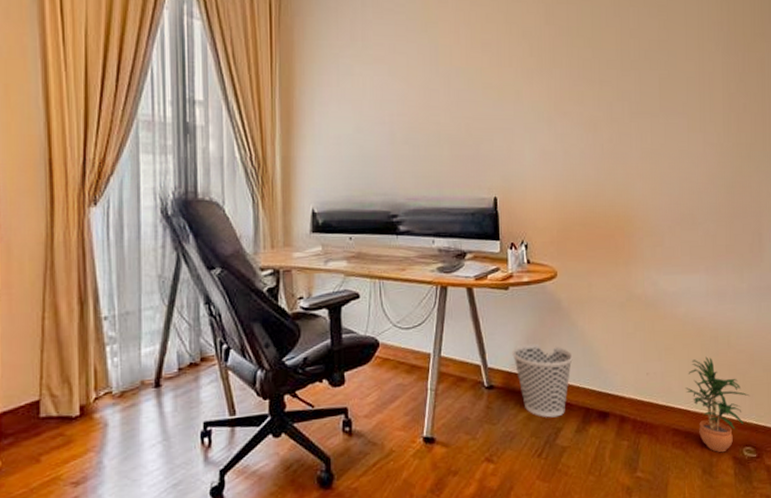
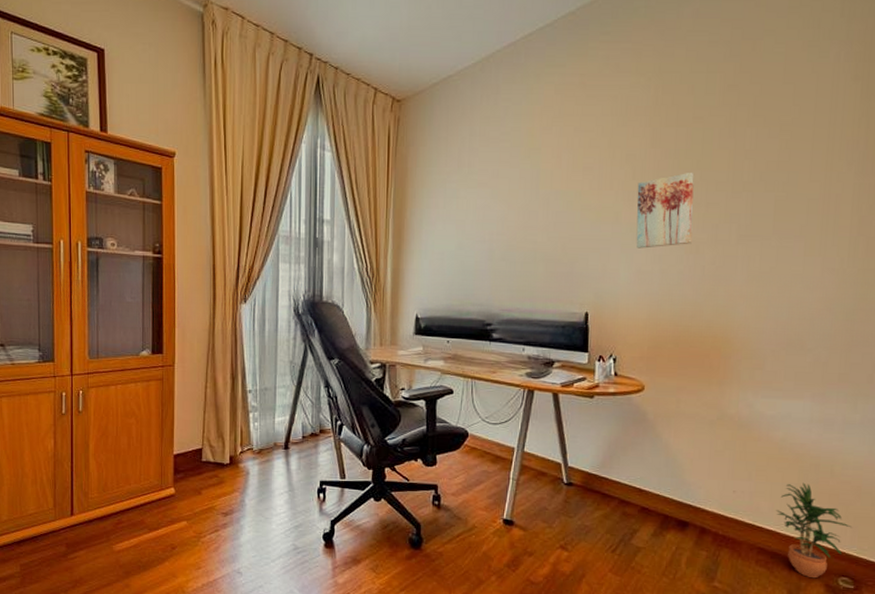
wastebasket: present [512,343,573,418] -> none [593,449,655,519]
wall art: none [535,49,590,128] -> present [636,172,695,249]

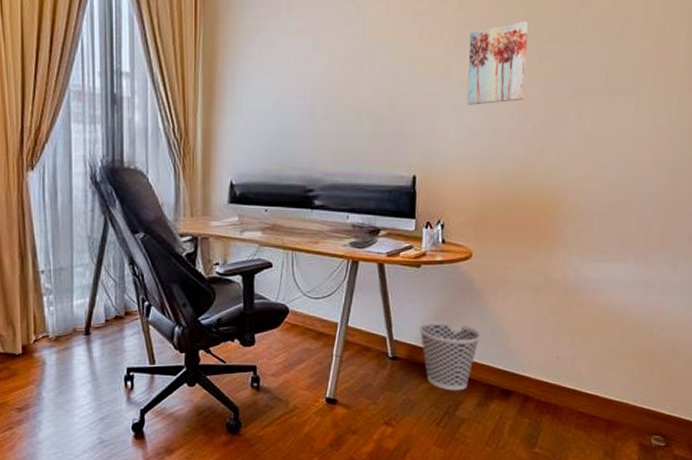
wastebasket: none [593,449,655,519] -> present [419,320,481,391]
potted plant: present [775,482,852,579] -> none [596,345,666,439]

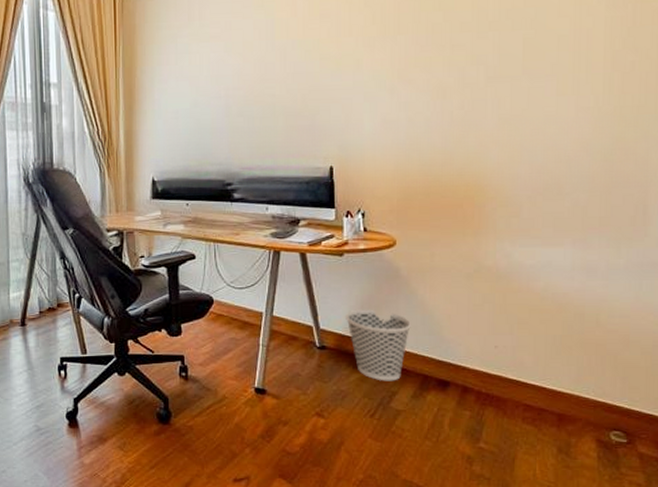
wall art: present [467,20,529,105] -> none [378,13,438,97]

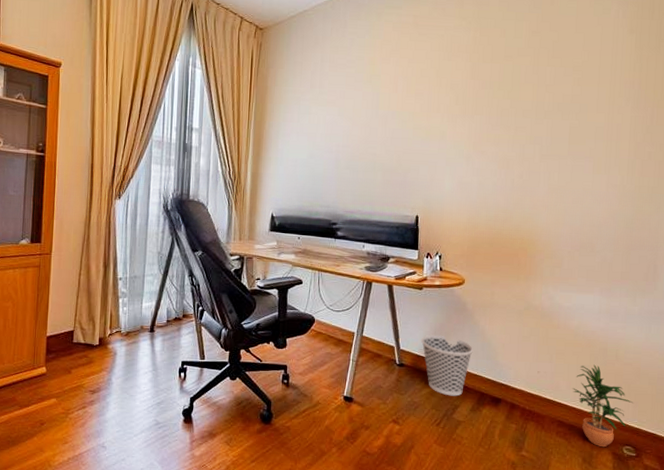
potted plant: none [540,333,621,434] -> present [572,364,633,448]

